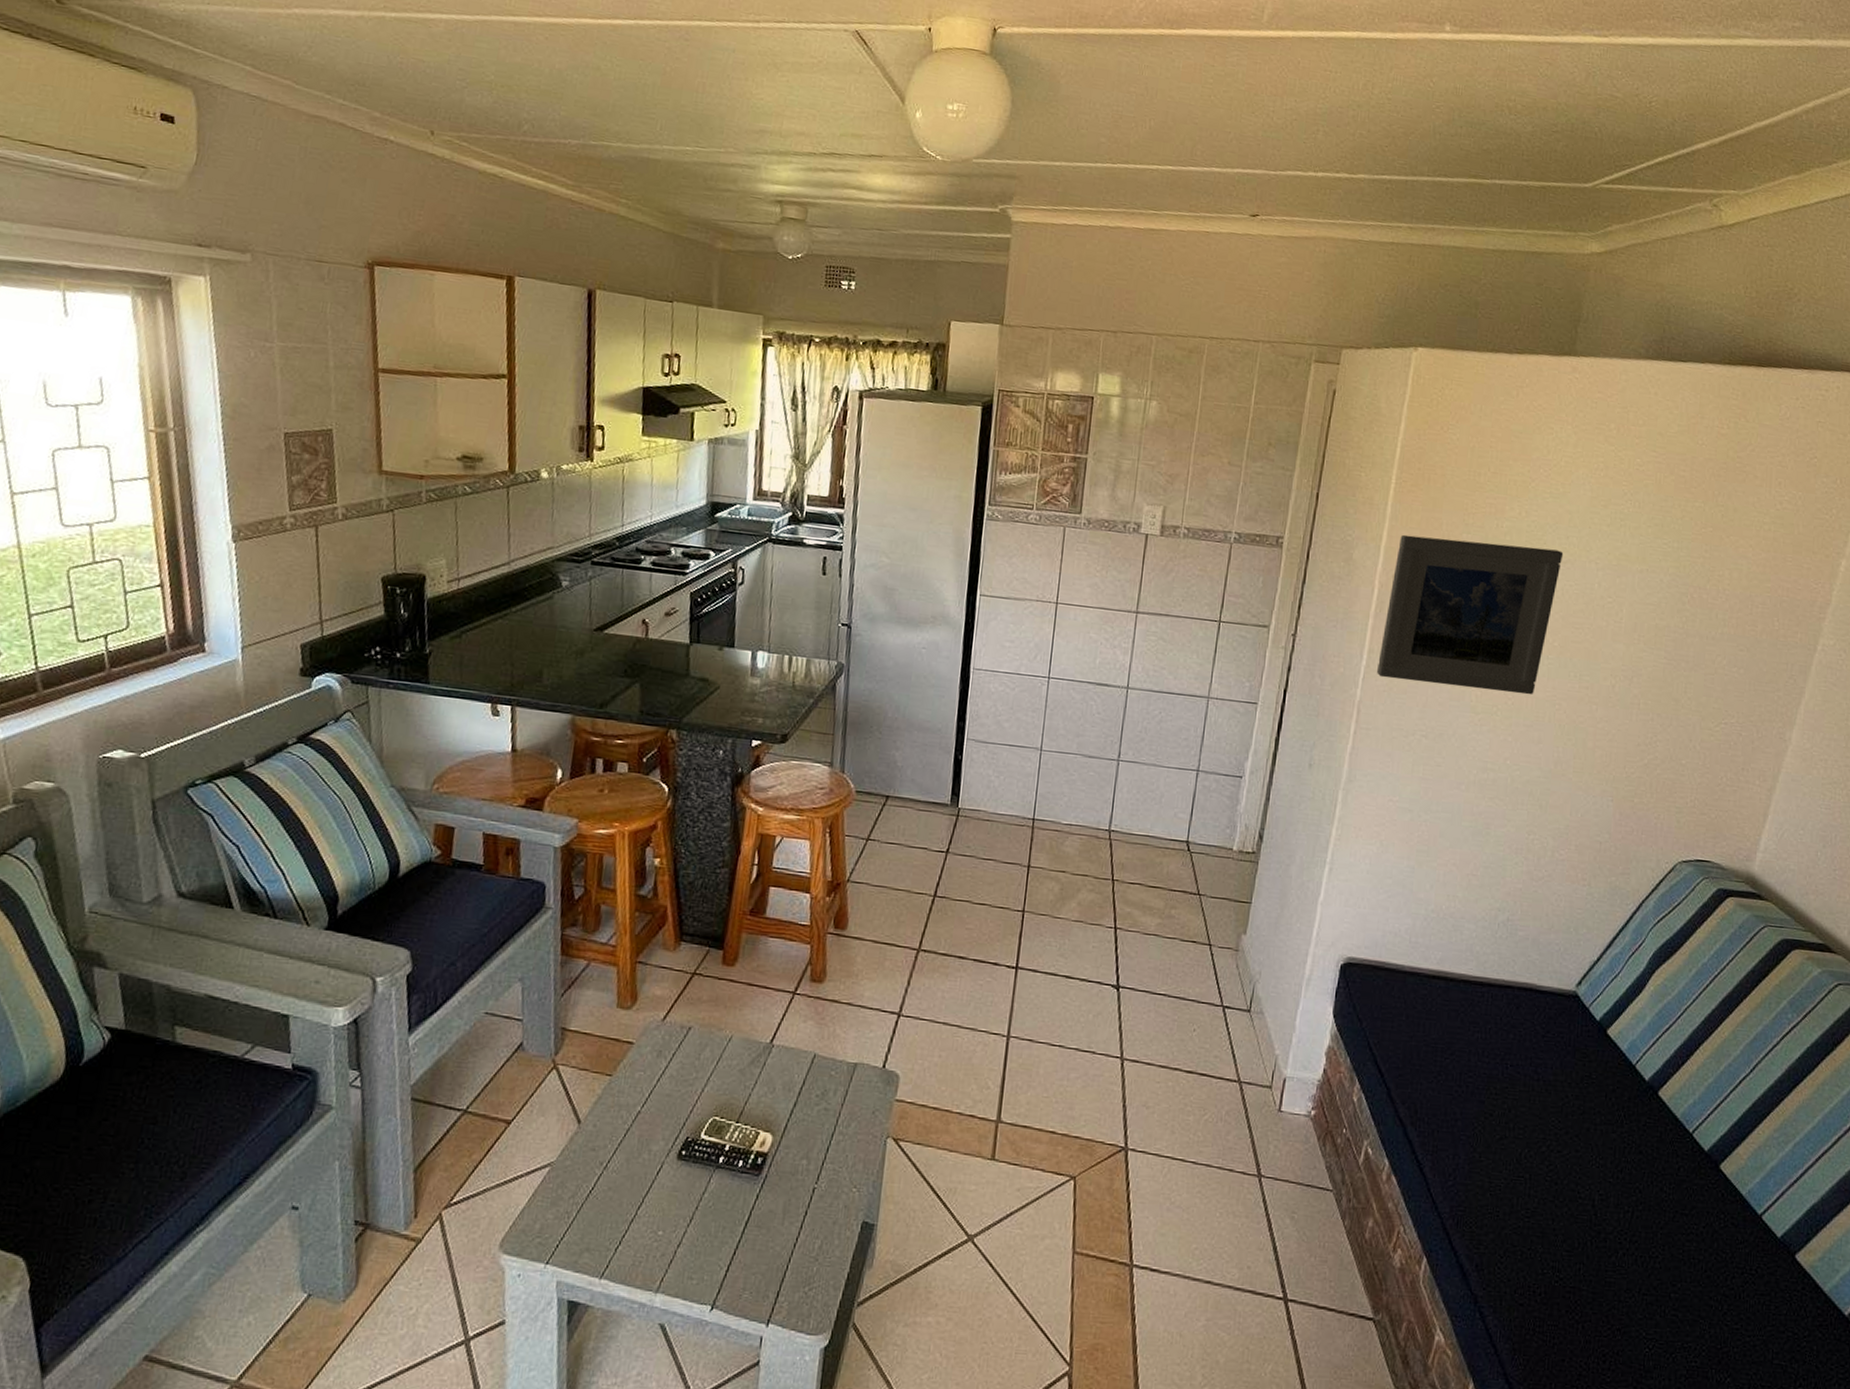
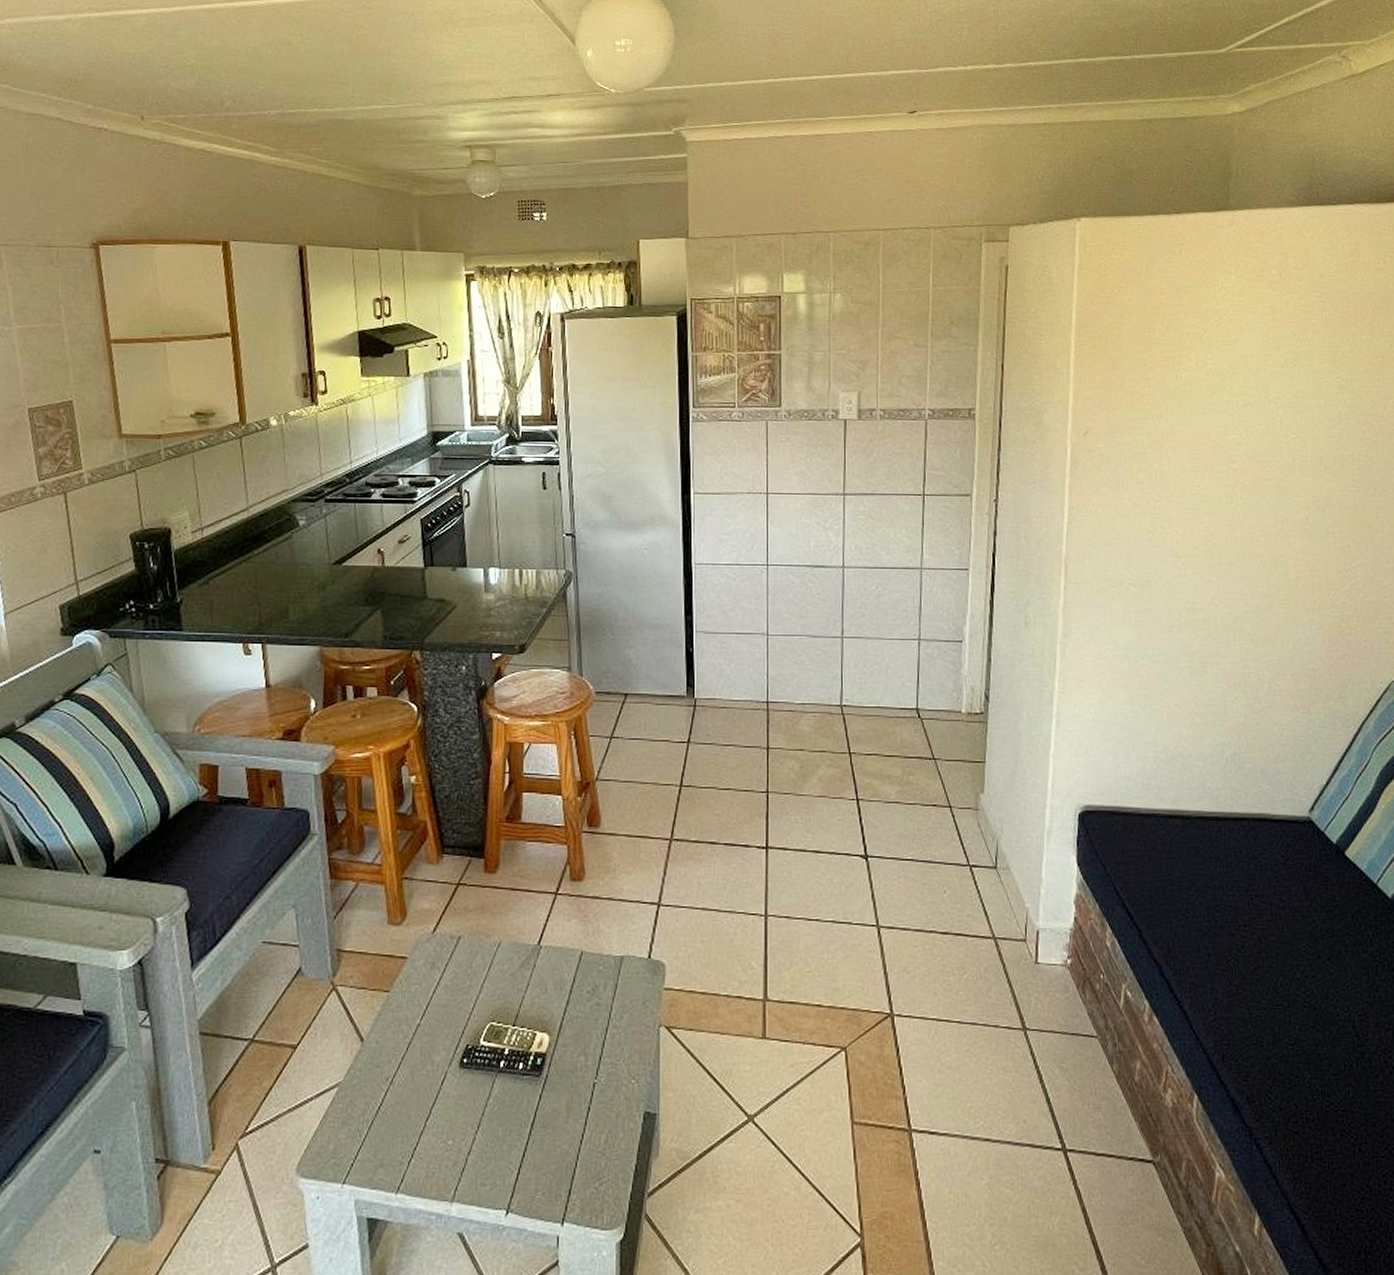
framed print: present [1377,534,1564,695] -> none [1079,393,1243,535]

